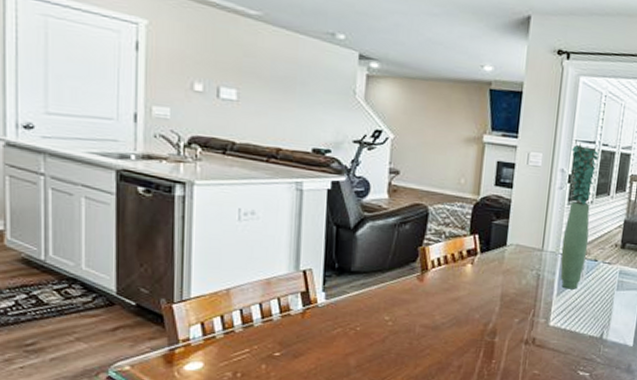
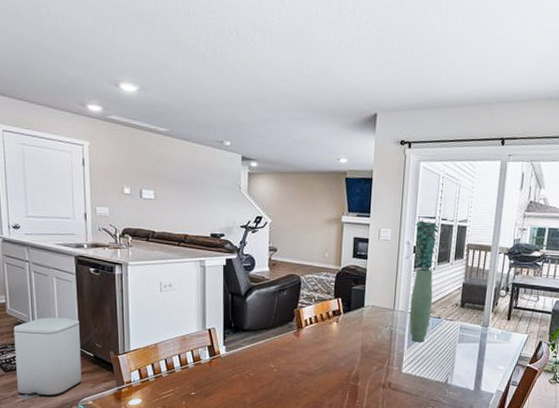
pedal bin: none [13,251,119,366] -> present [13,317,82,400]

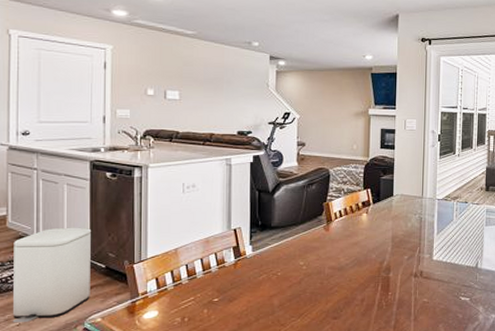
vase: present [409,216,438,343] -> none [437,106,460,228]

